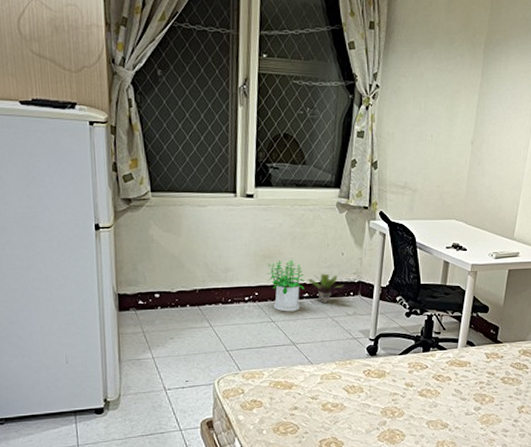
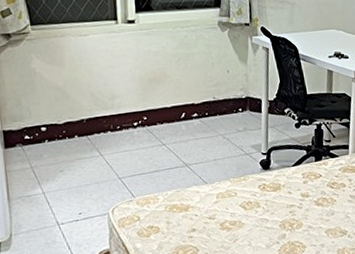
potted plant: present [267,260,305,312] -> none [154,81,193,134]
potted plant: present [307,273,343,304] -> none [195,92,231,123]

